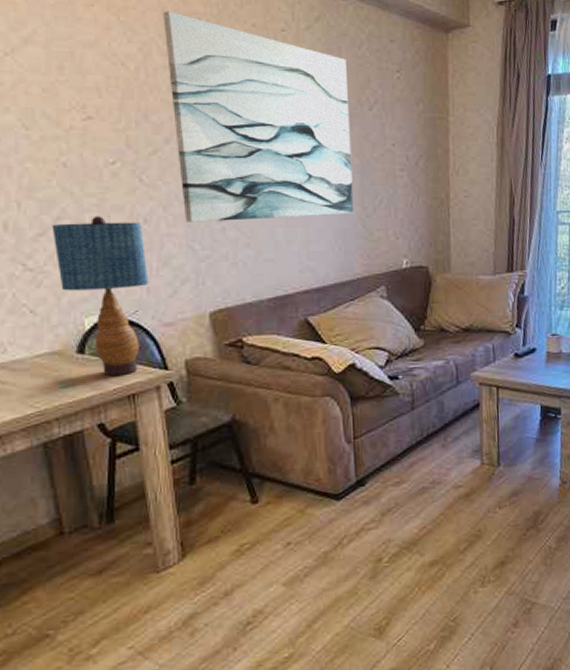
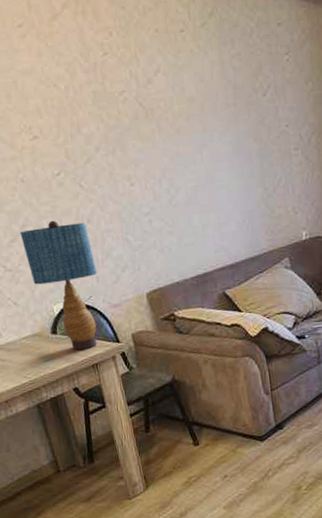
wall art: present [163,11,354,222] -> none [81,30,257,218]

